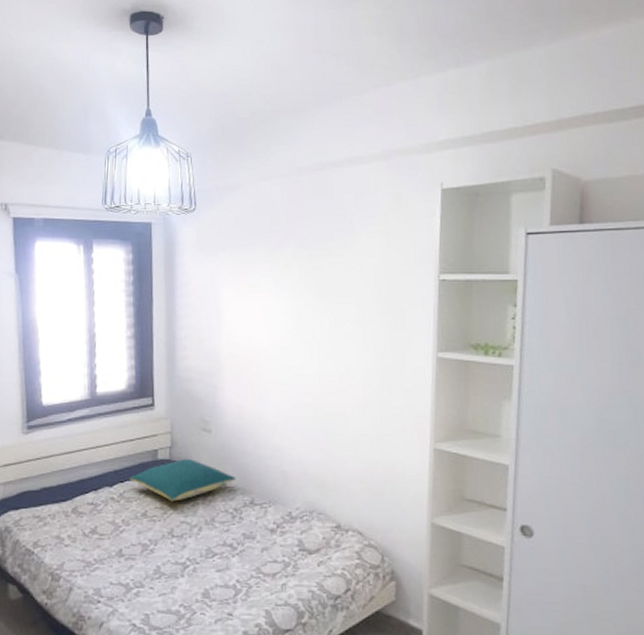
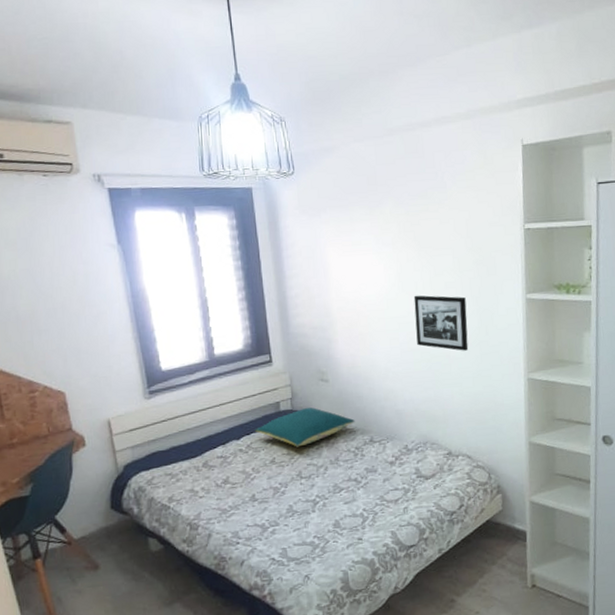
picture frame: none [310,345,369,411] -> present [413,295,469,351]

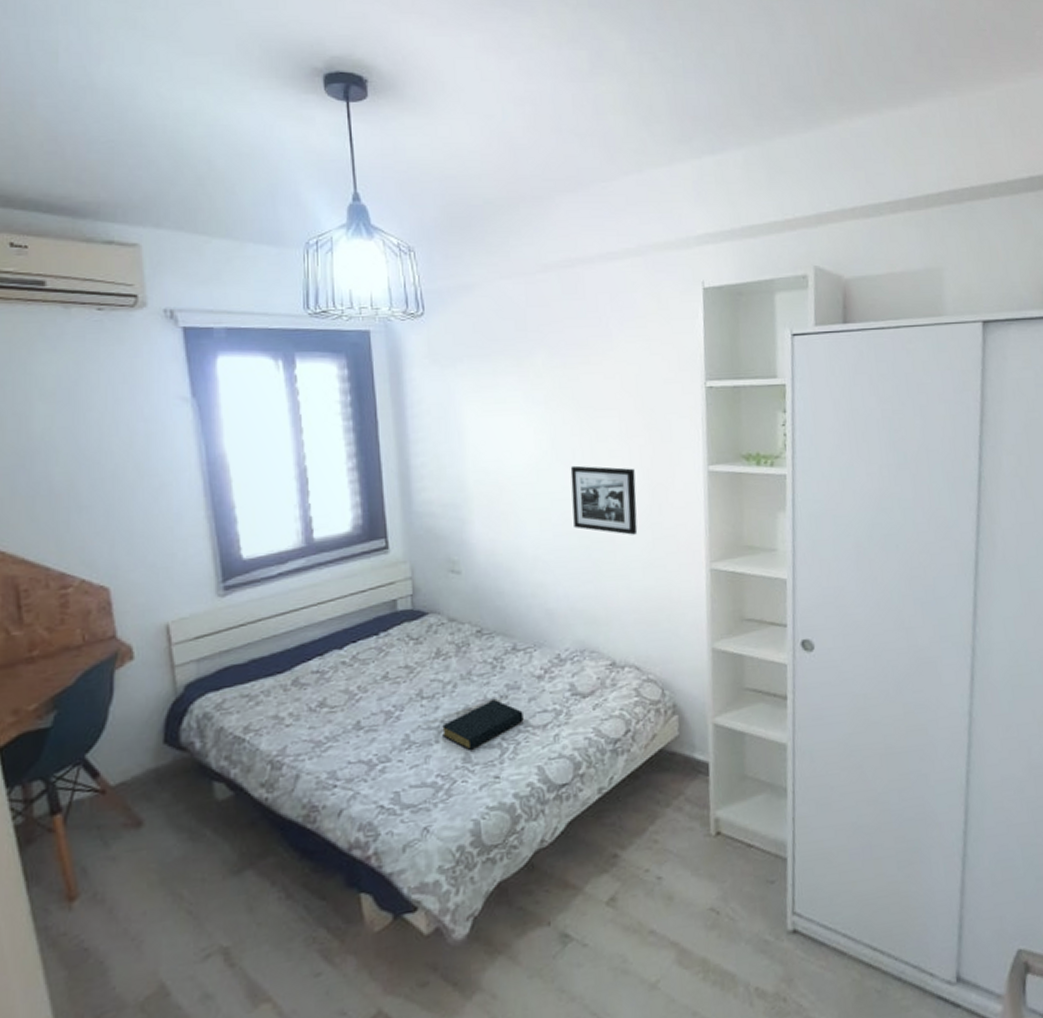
pillow: present [255,407,355,447] -> none [363,606,494,658]
hardback book: none [317,480,380,518] -> present [442,700,524,750]

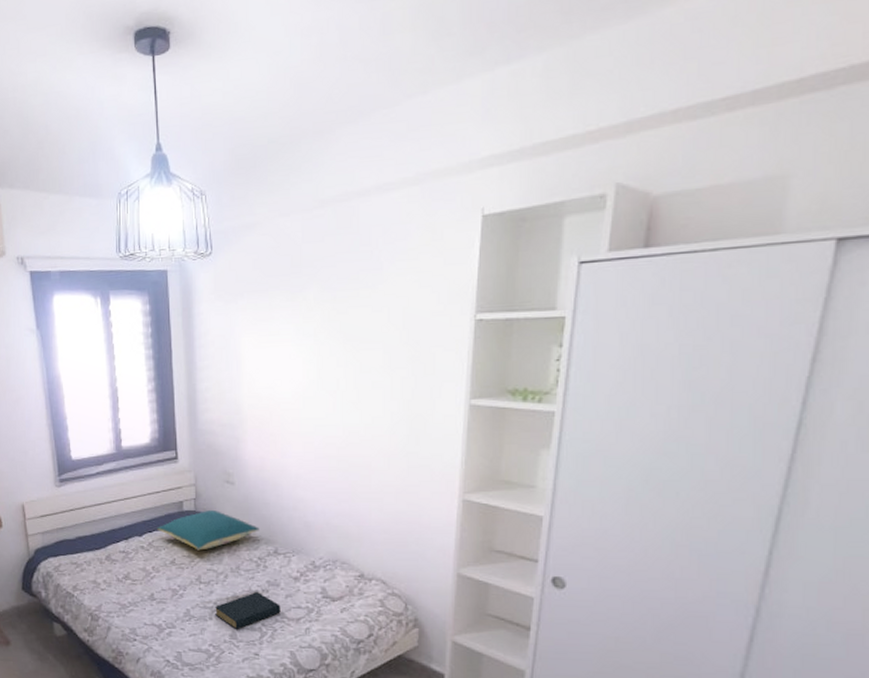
pillow: none [363,606,494,658] -> present [157,509,260,551]
picture frame: present [570,465,638,535] -> none [334,394,395,462]

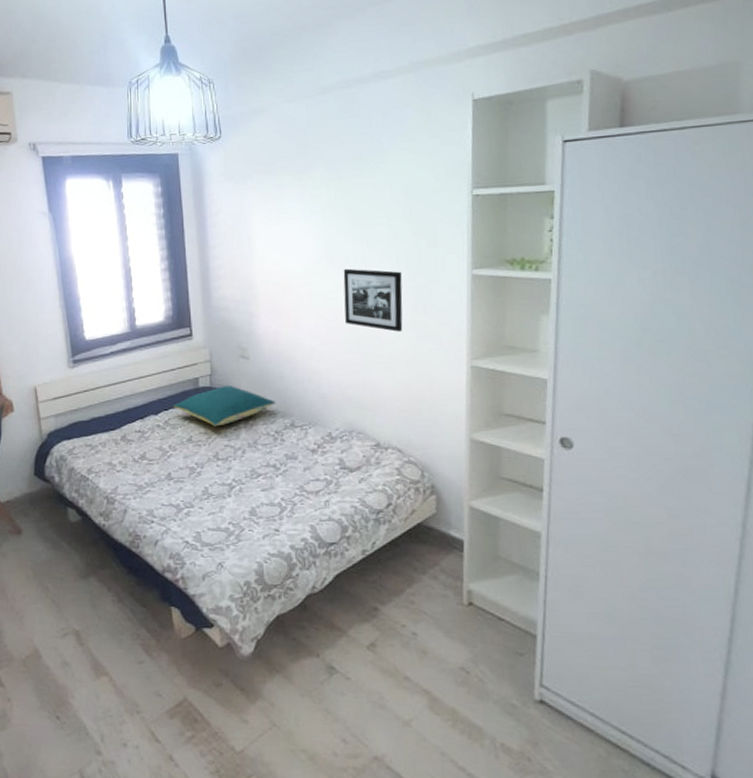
hardback book: present [215,592,281,629] -> none [233,466,299,505]
picture frame: none [334,394,395,462] -> present [343,268,403,332]

